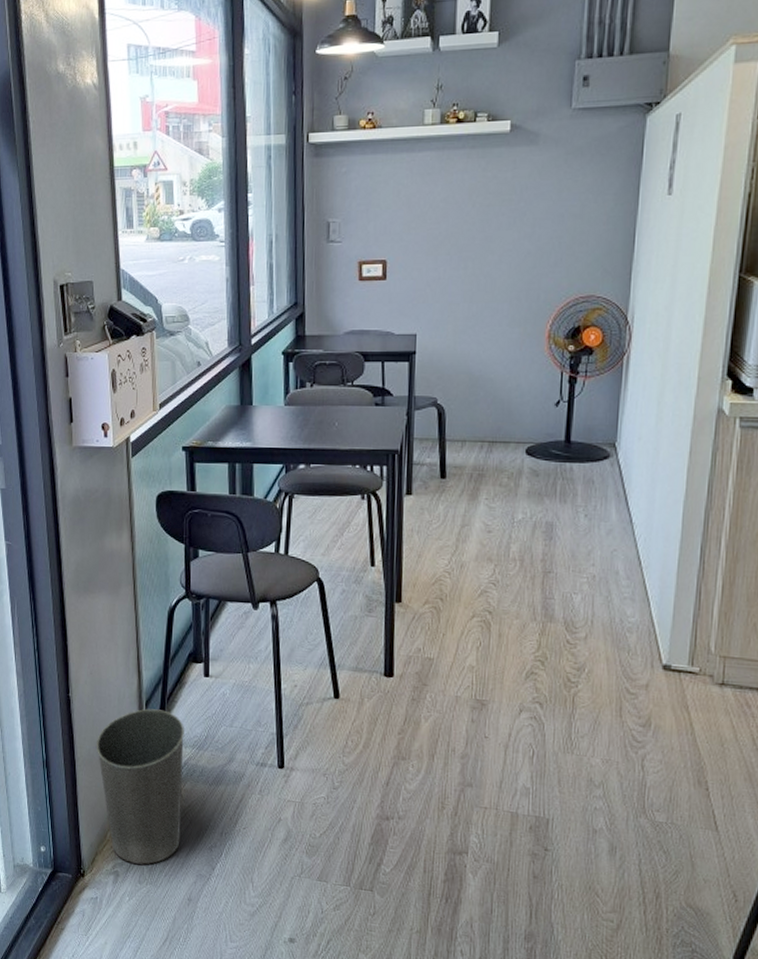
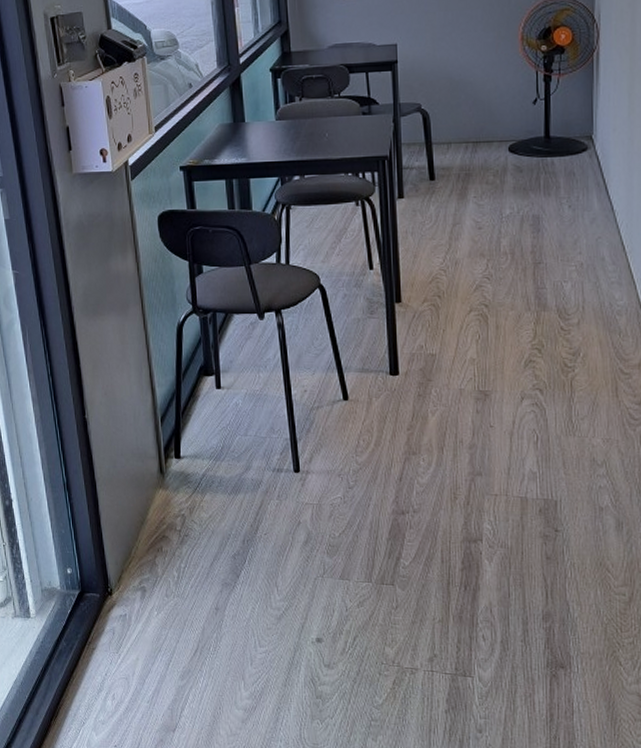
waste basket: present [96,708,184,865] -> none [114,424,204,578]

